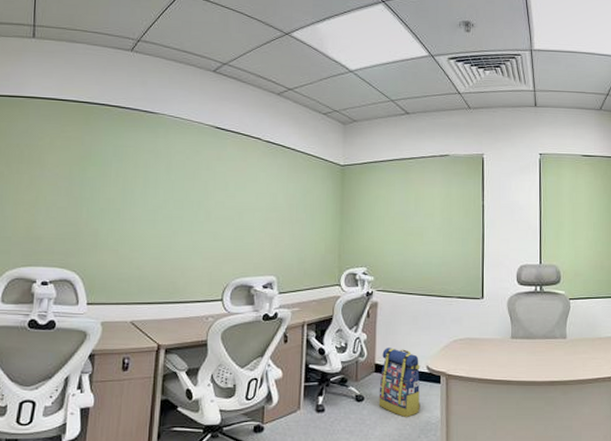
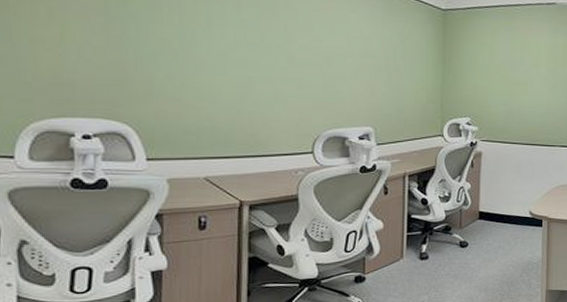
backpack: present [378,348,420,418] -> none [482,195,523,260]

